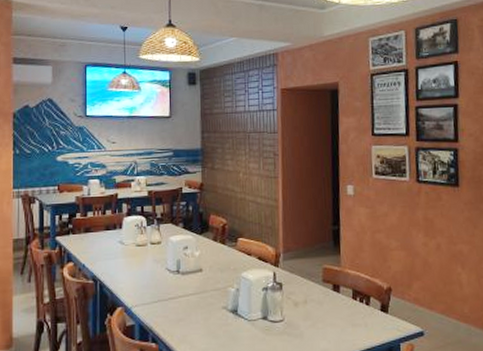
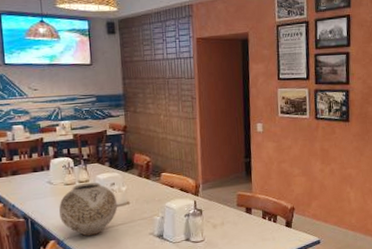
vase: none [129,244,190,306] -> present [59,182,118,237]

